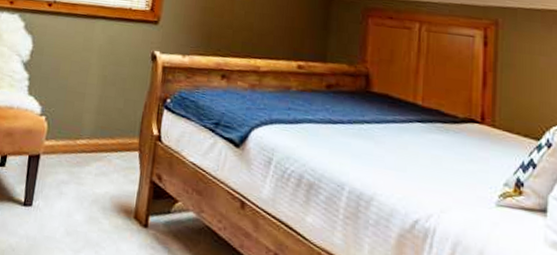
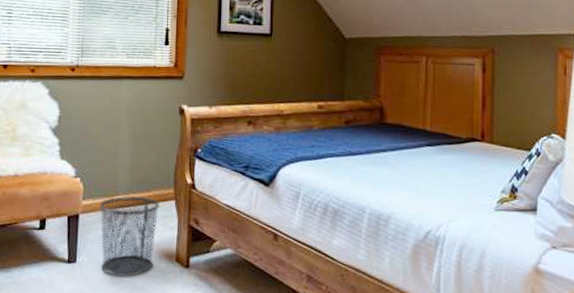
waste bin: none [57,141,123,229] -> present [99,195,159,277]

